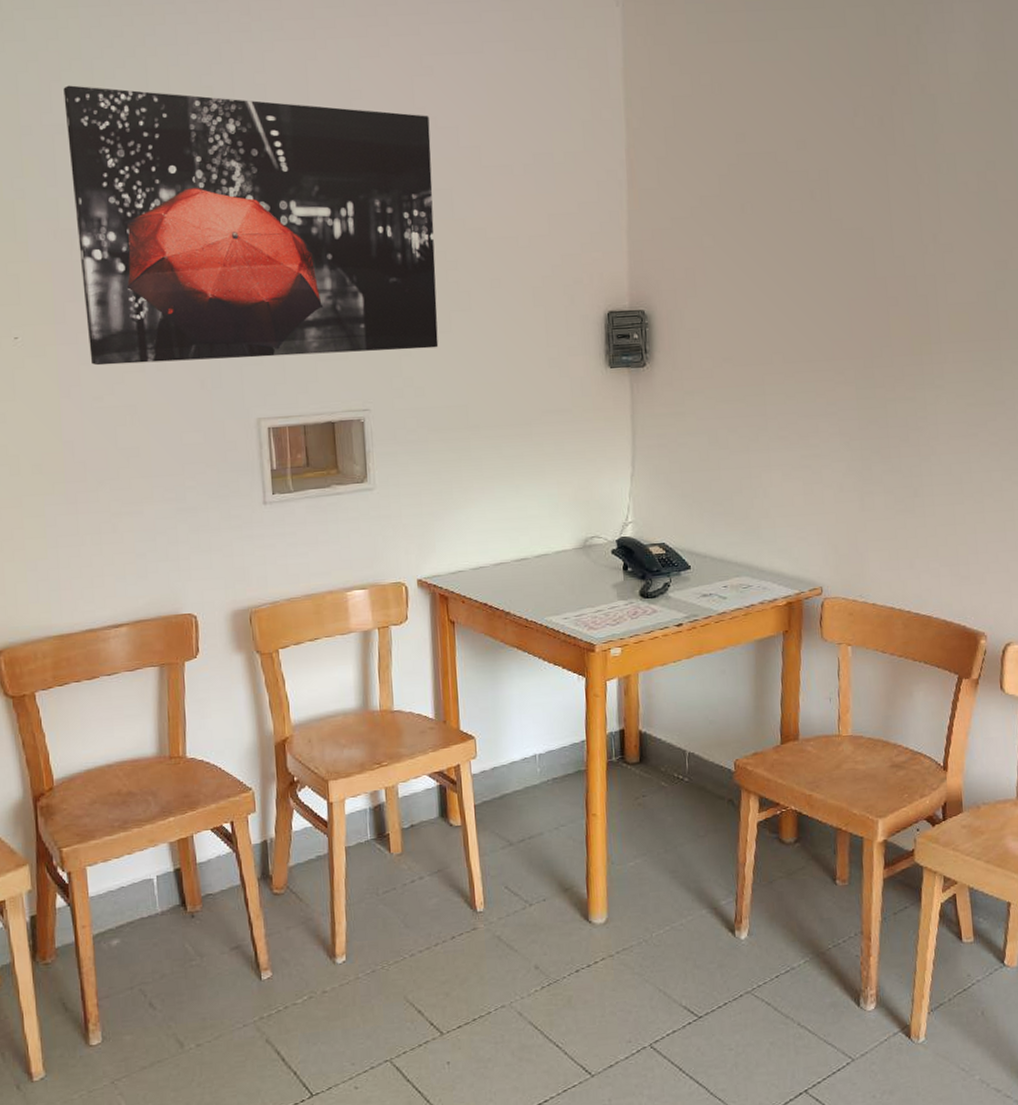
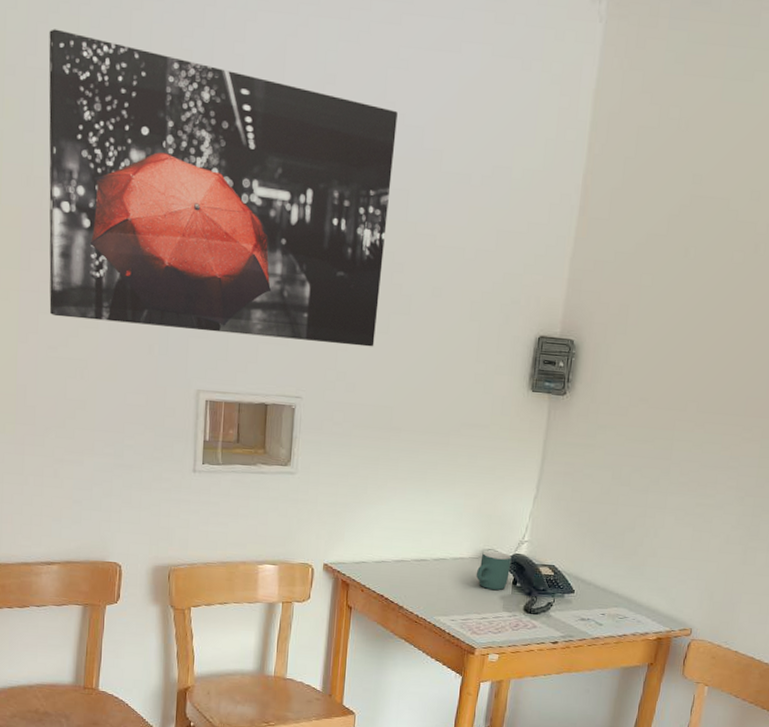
mug: none [583,538,619,579] -> present [477,551,512,590]

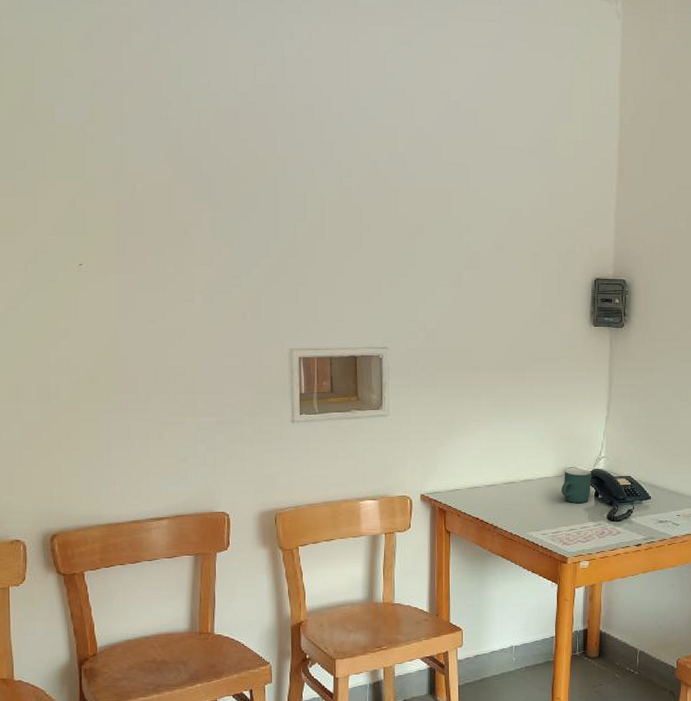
wall art: present [48,29,398,347] -> none [133,46,453,299]

